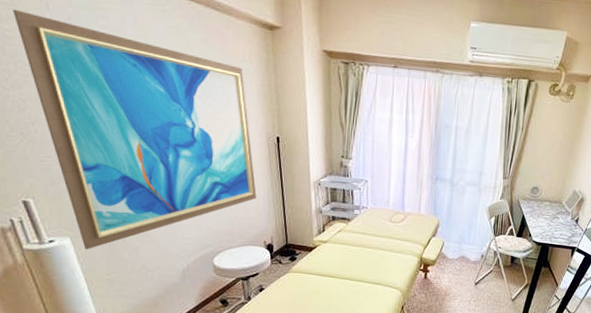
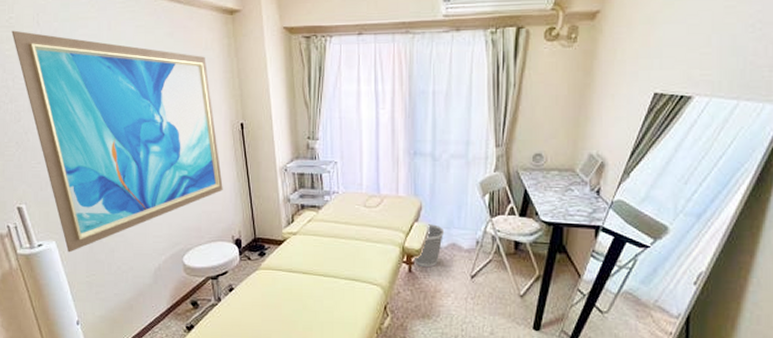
wastebasket: none [429,239,457,275] -> present [413,224,445,268]

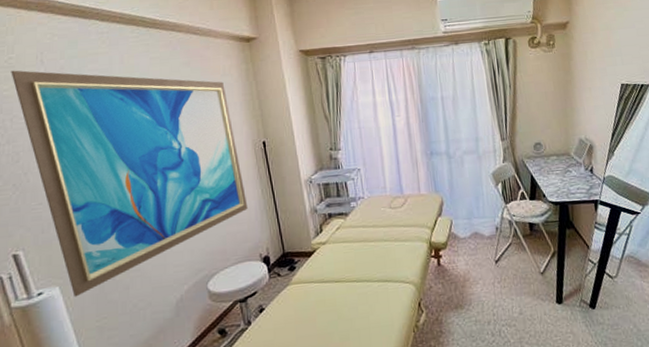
wastebasket: present [413,224,445,268] -> none [440,217,467,259]

